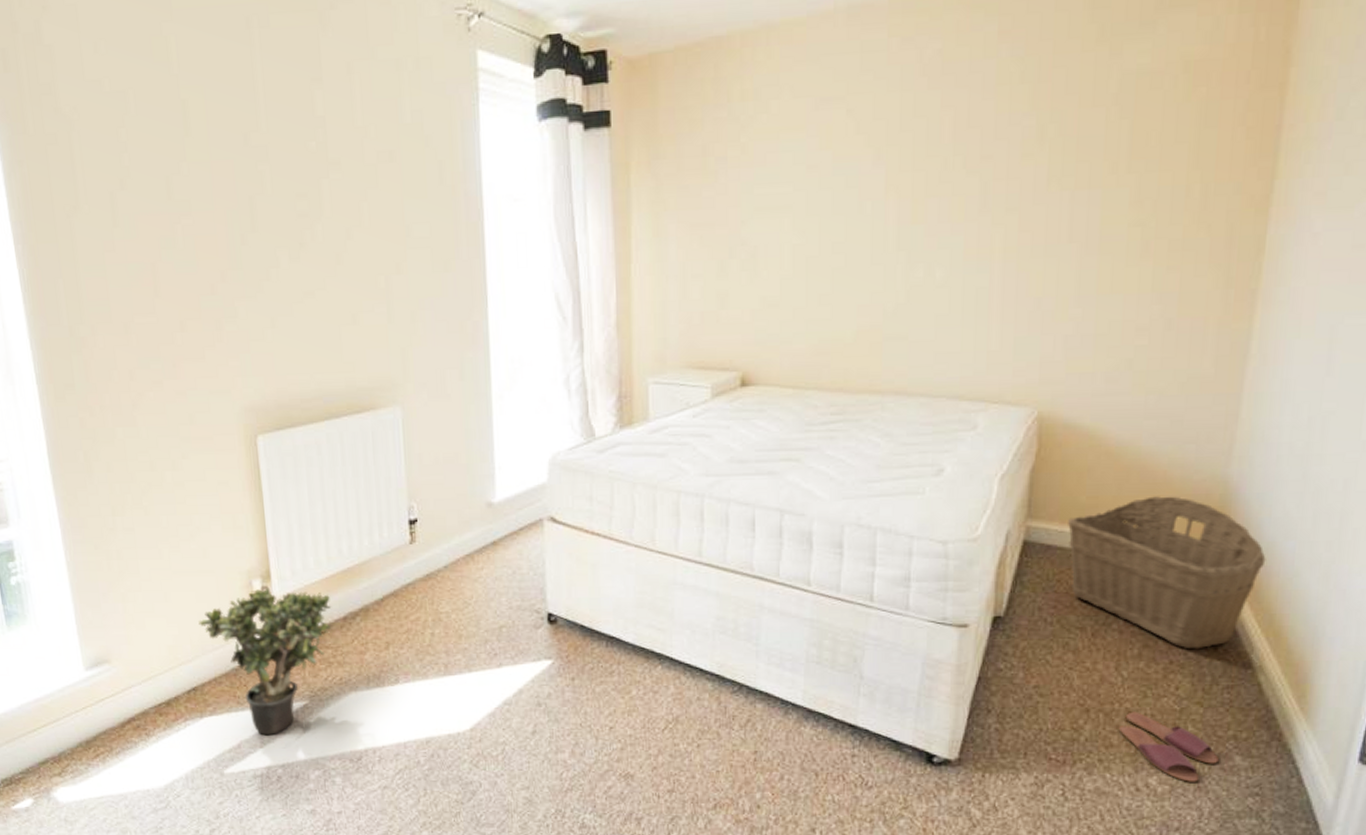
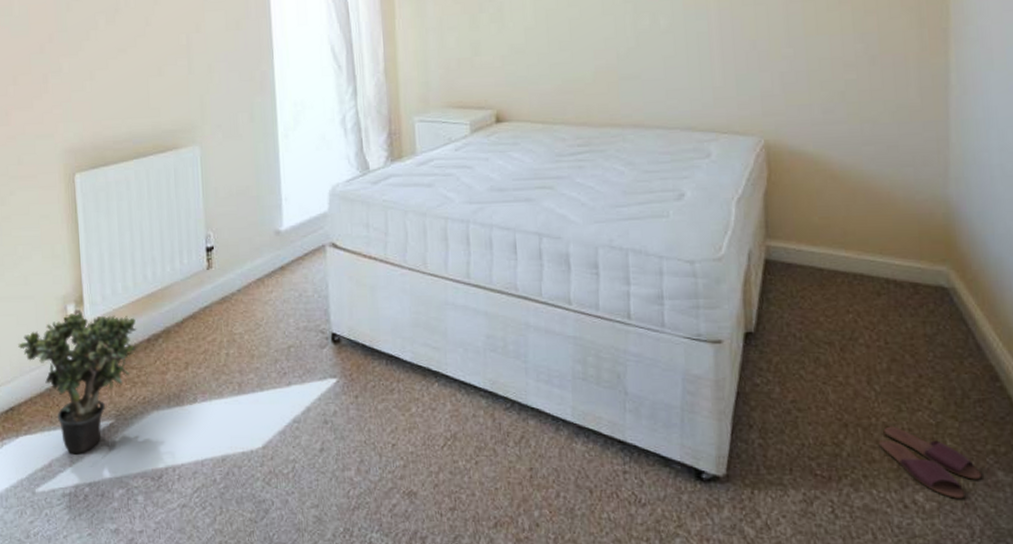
wicker basket: present [1068,496,1266,650] -> none [804,215,996,363]

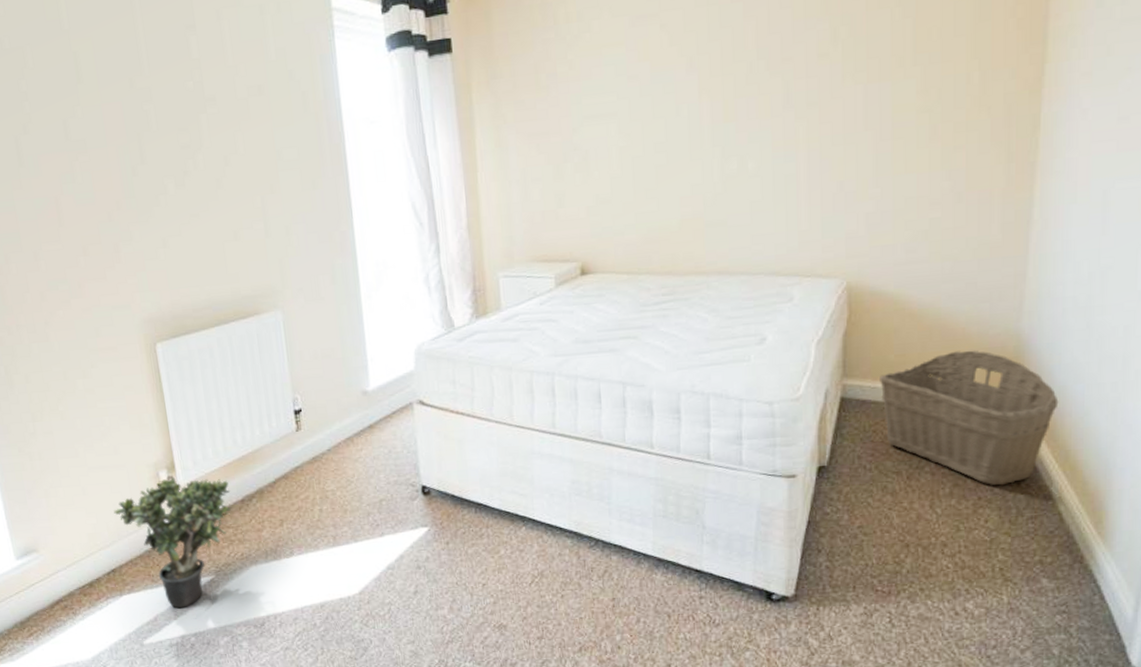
wicker basket: none [804,215,996,363] -> present [880,350,1059,486]
slippers: present [878,426,982,499] -> none [936,544,1028,605]

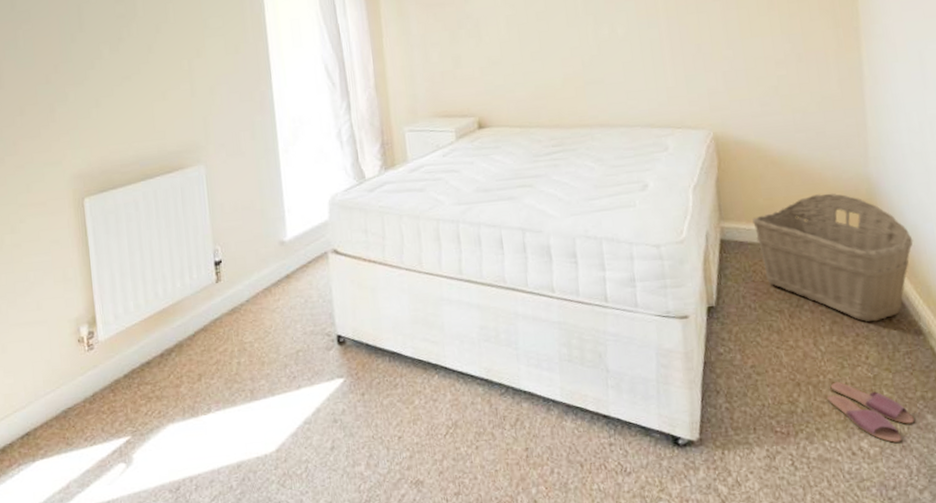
potted plant: present [114,477,232,609] -> none [32,332,151,474]
slippers: none [936,544,1028,605] -> present [826,381,914,443]

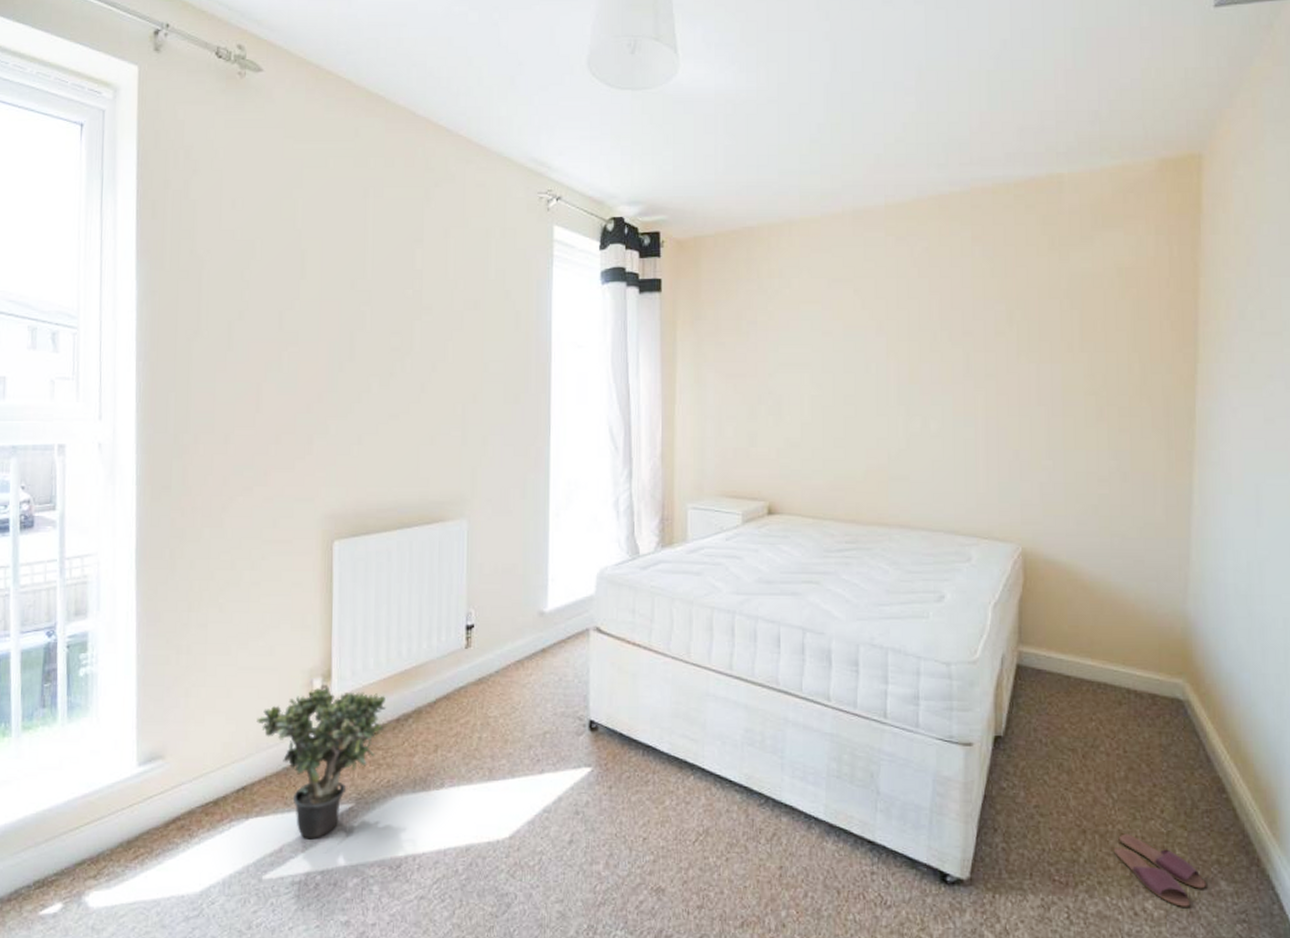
potted plant: none [32,332,151,474] -> present [257,687,387,840]
wicker basket: present [752,193,913,322] -> none [1054,627,1227,773]

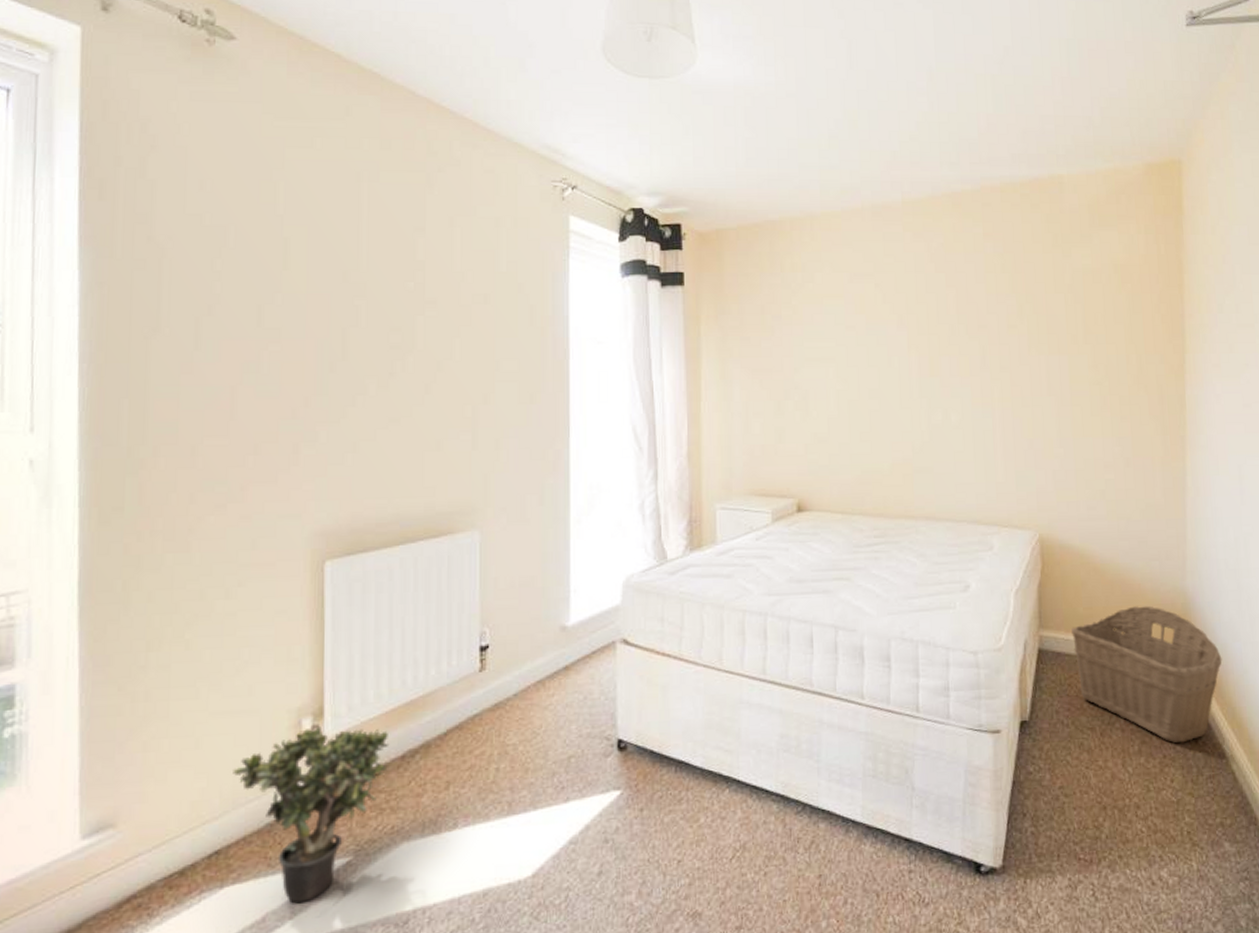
wicker basket: none [1054,627,1227,773] -> present [1071,605,1222,744]
slippers: present [1113,834,1206,907] -> none [1131,806,1213,872]

